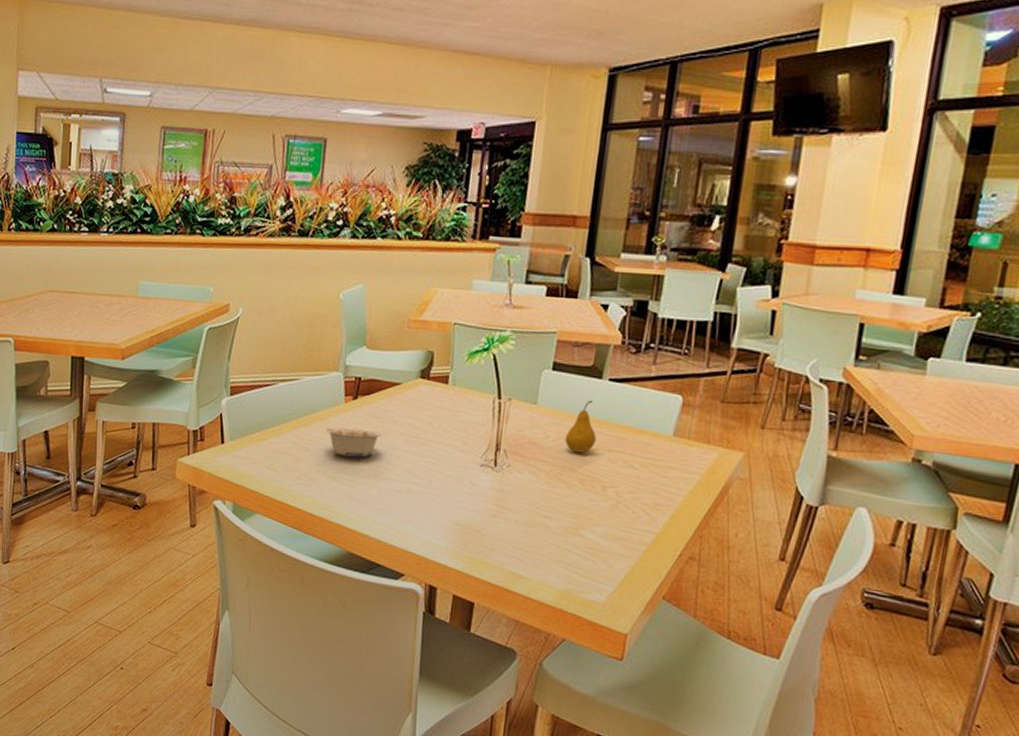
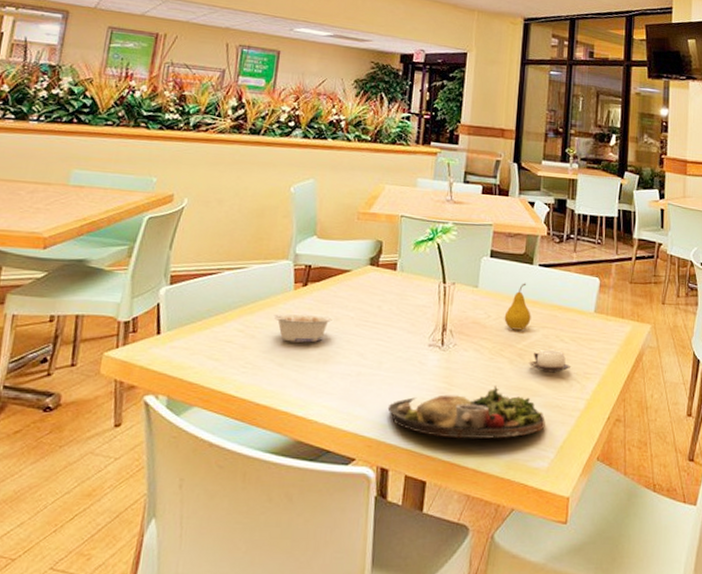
dinner plate: none [436,511,606,568] -> present [387,385,545,439]
cup: none [590,476,640,502] -> present [528,350,572,373]

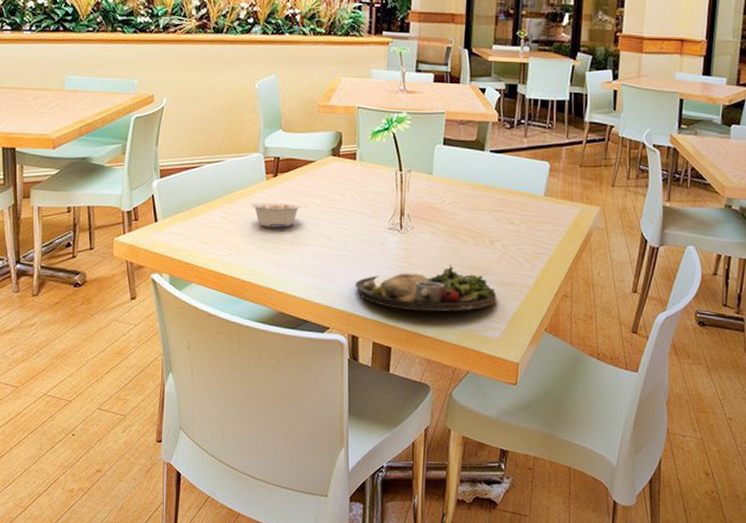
fruit: present [504,283,531,331] -> none [457,169,483,214]
cup: present [528,350,572,373] -> none [481,232,522,253]

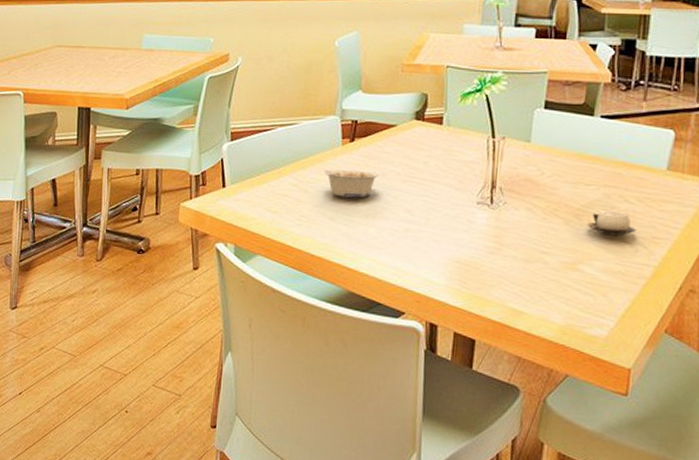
dinner plate: present [355,264,497,312] -> none [435,246,605,303]
cup: none [481,232,522,253] -> present [586,211,637,236]

